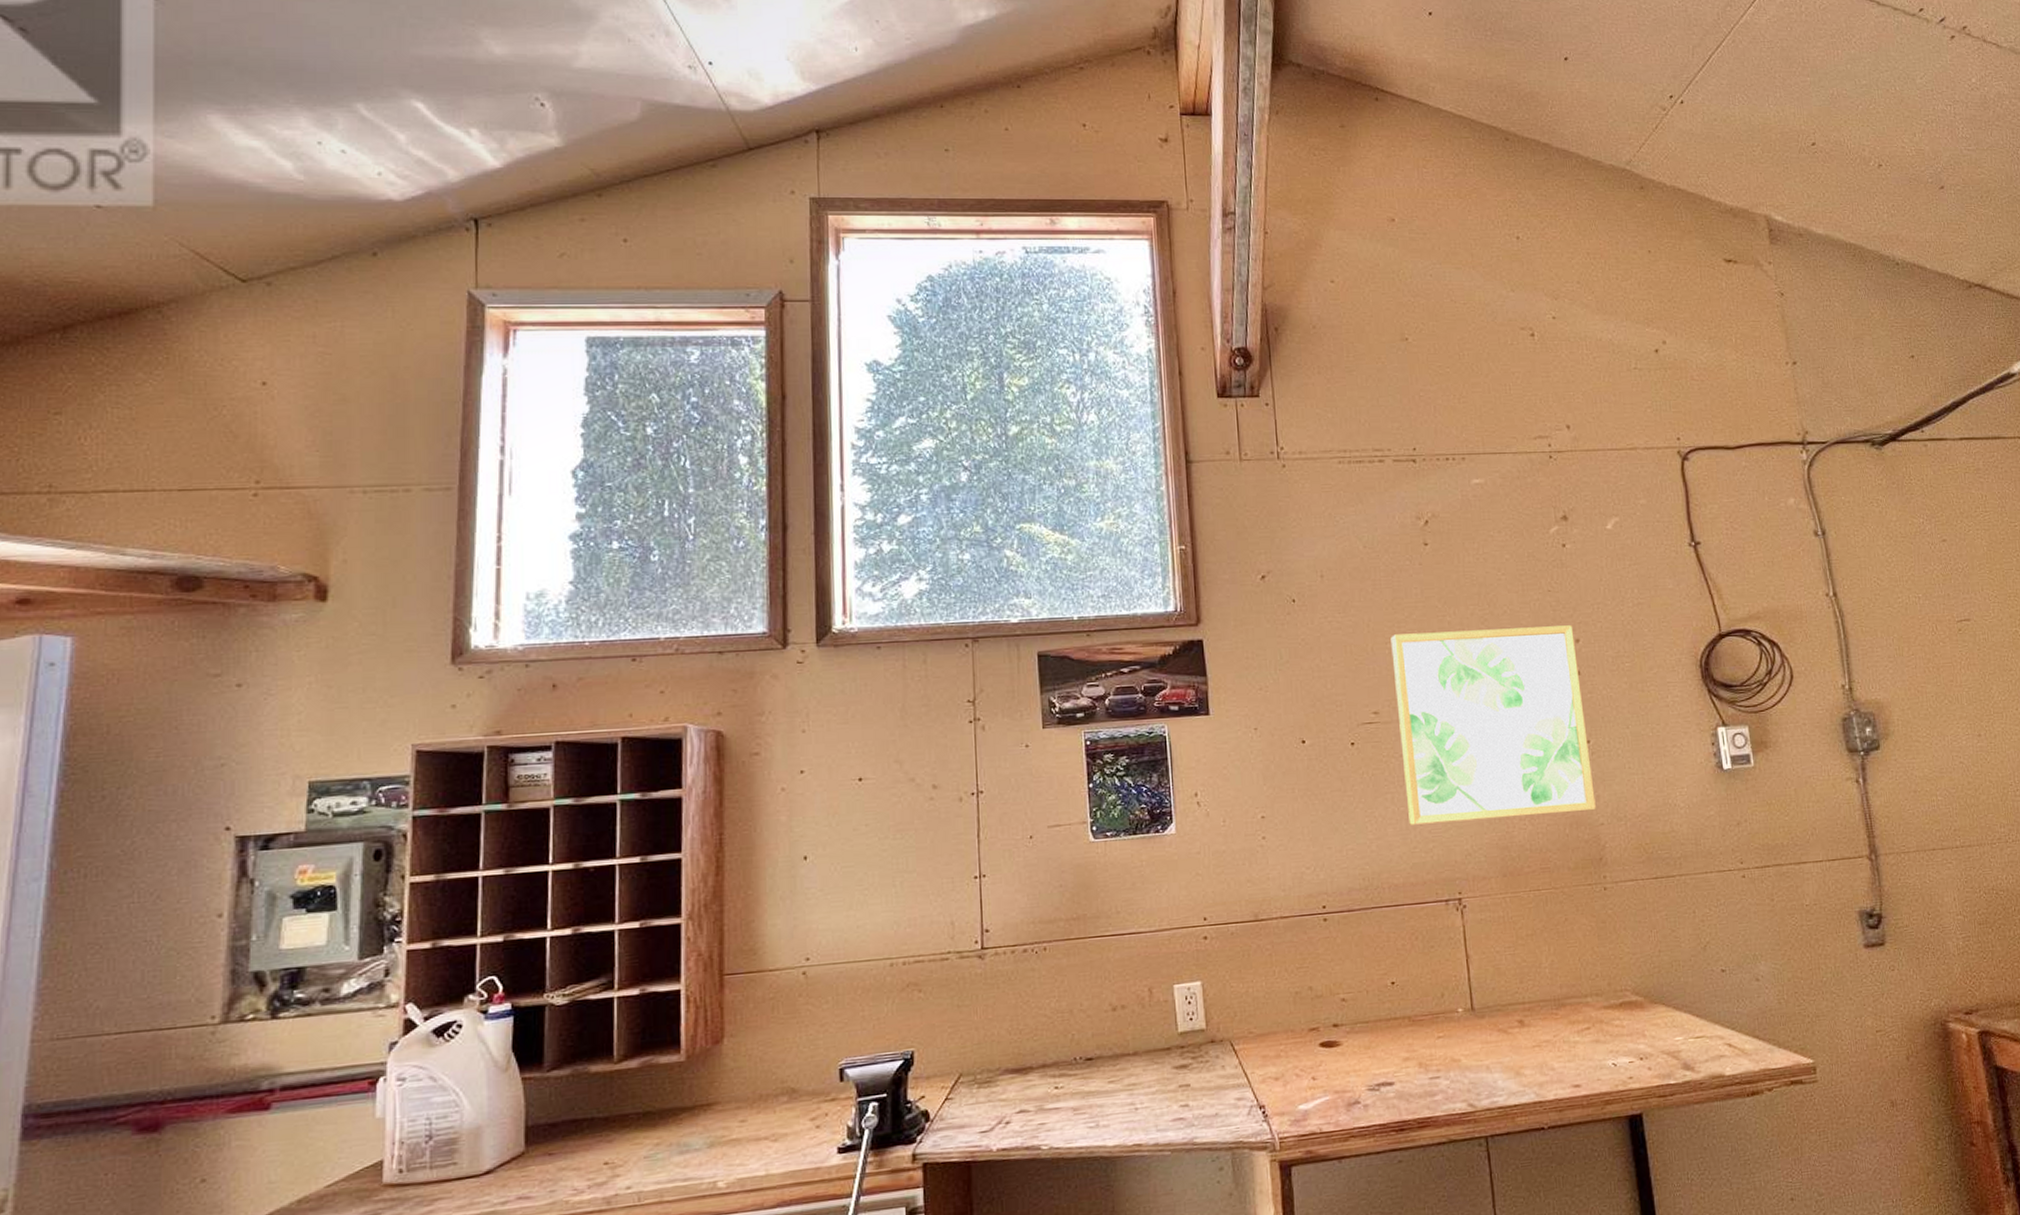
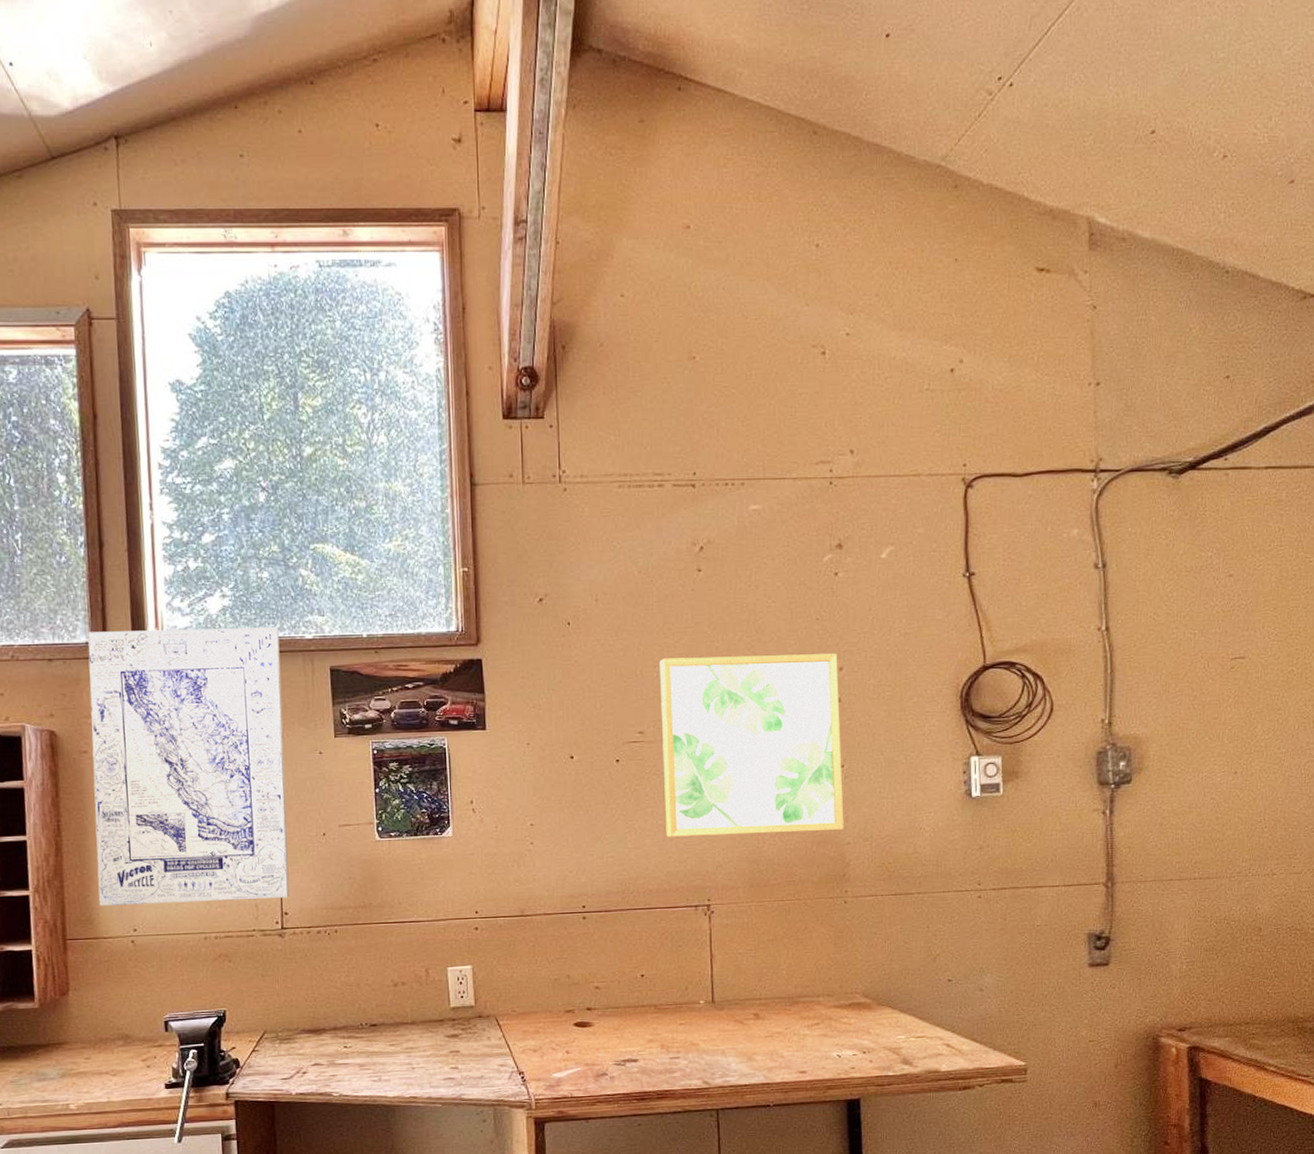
wall art: none [764,611,991,932] -> present [88,627,290,906]

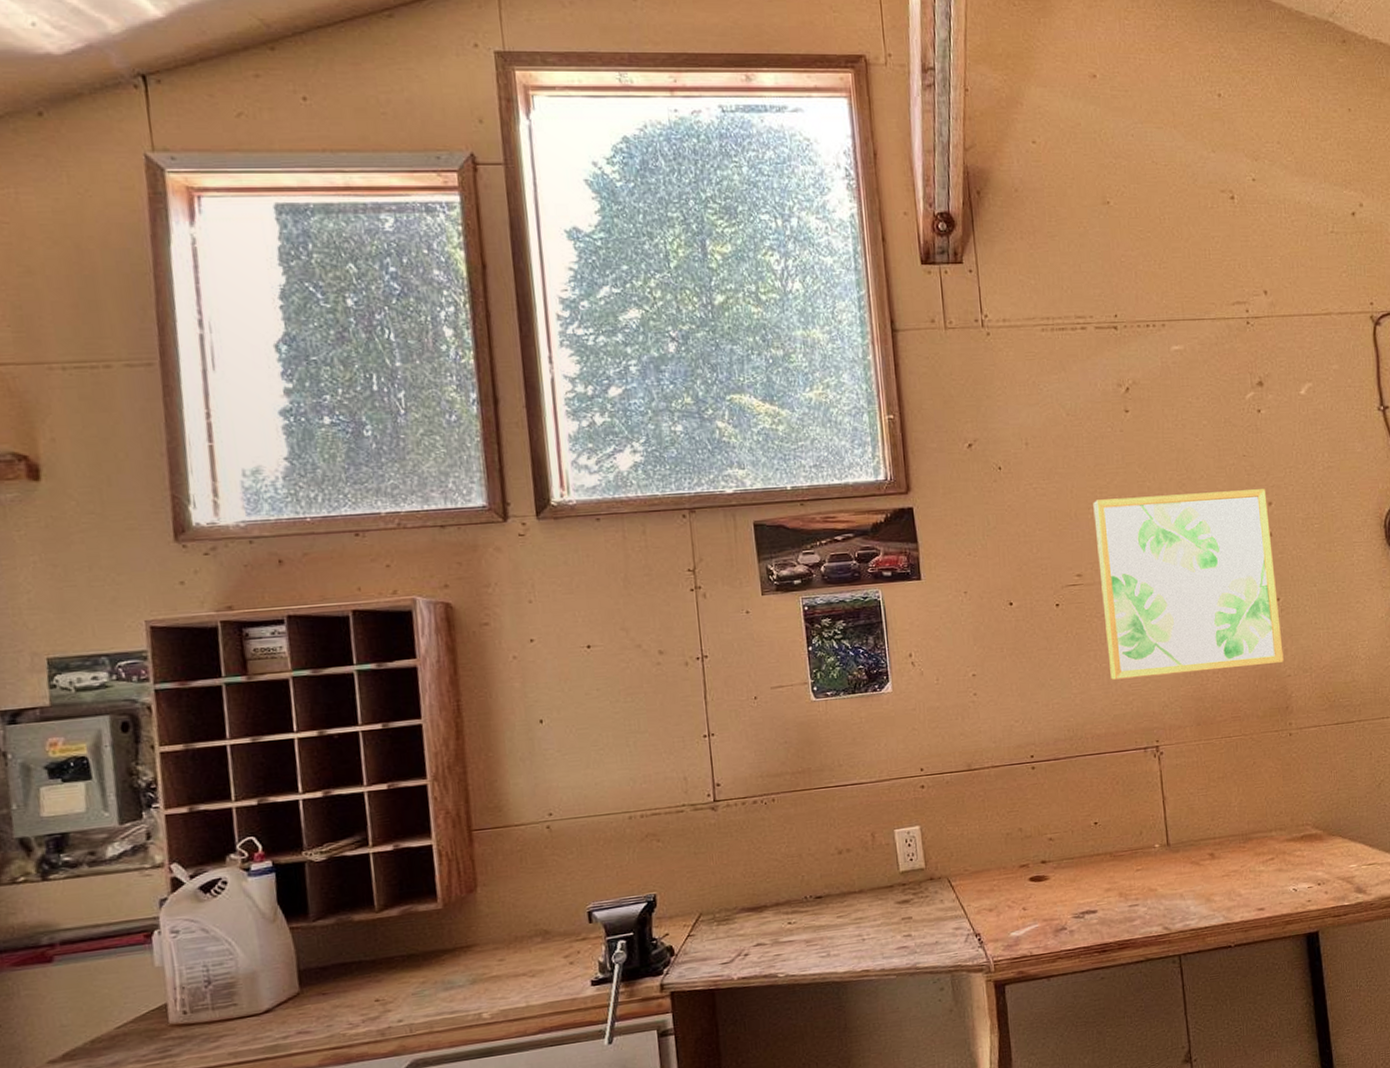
wall art: present [88,627,290,906] -> none [484,482,721,791]

